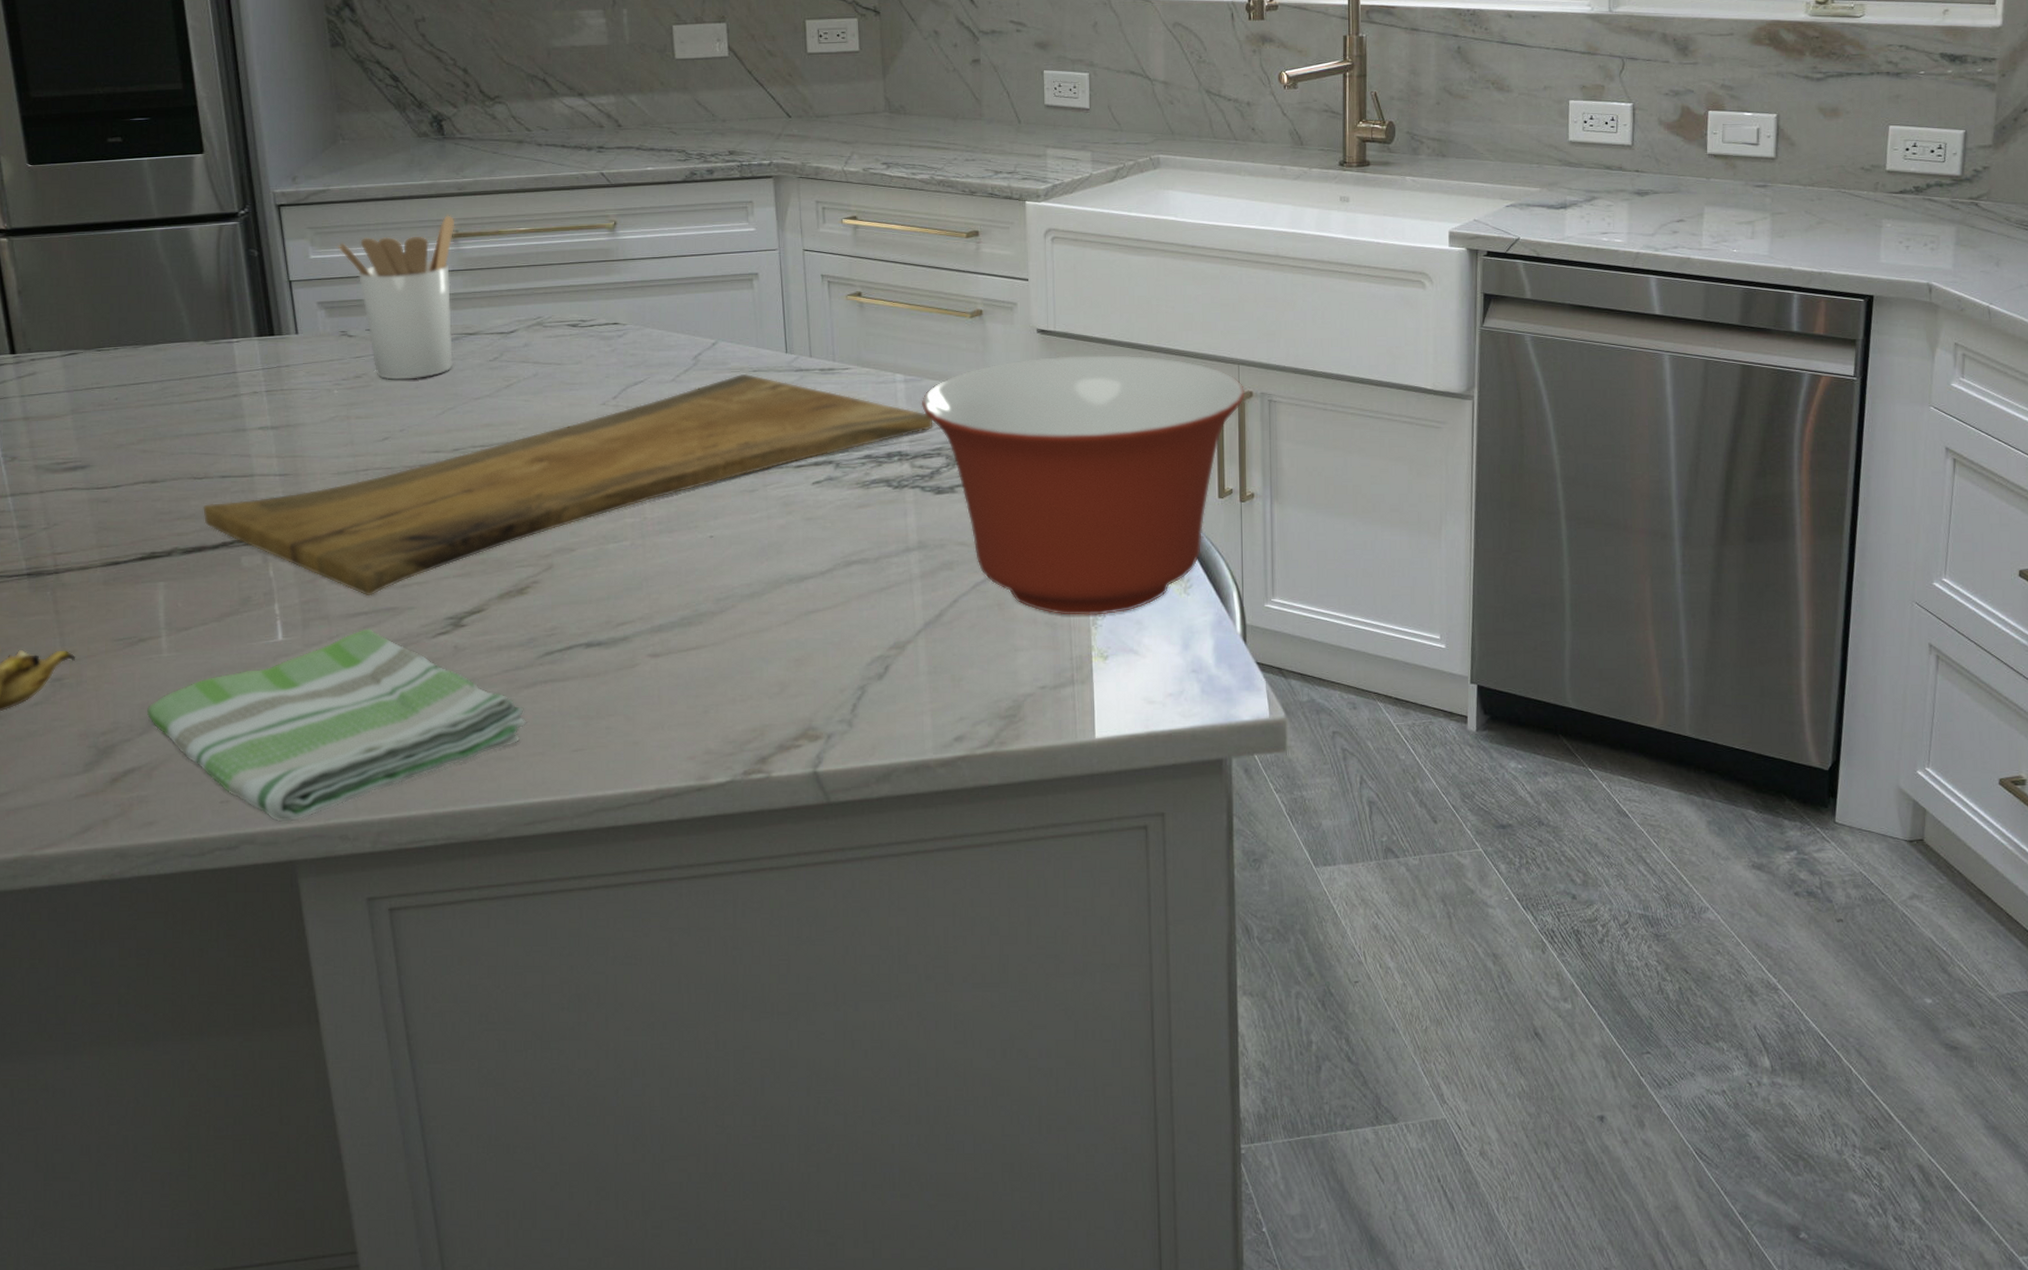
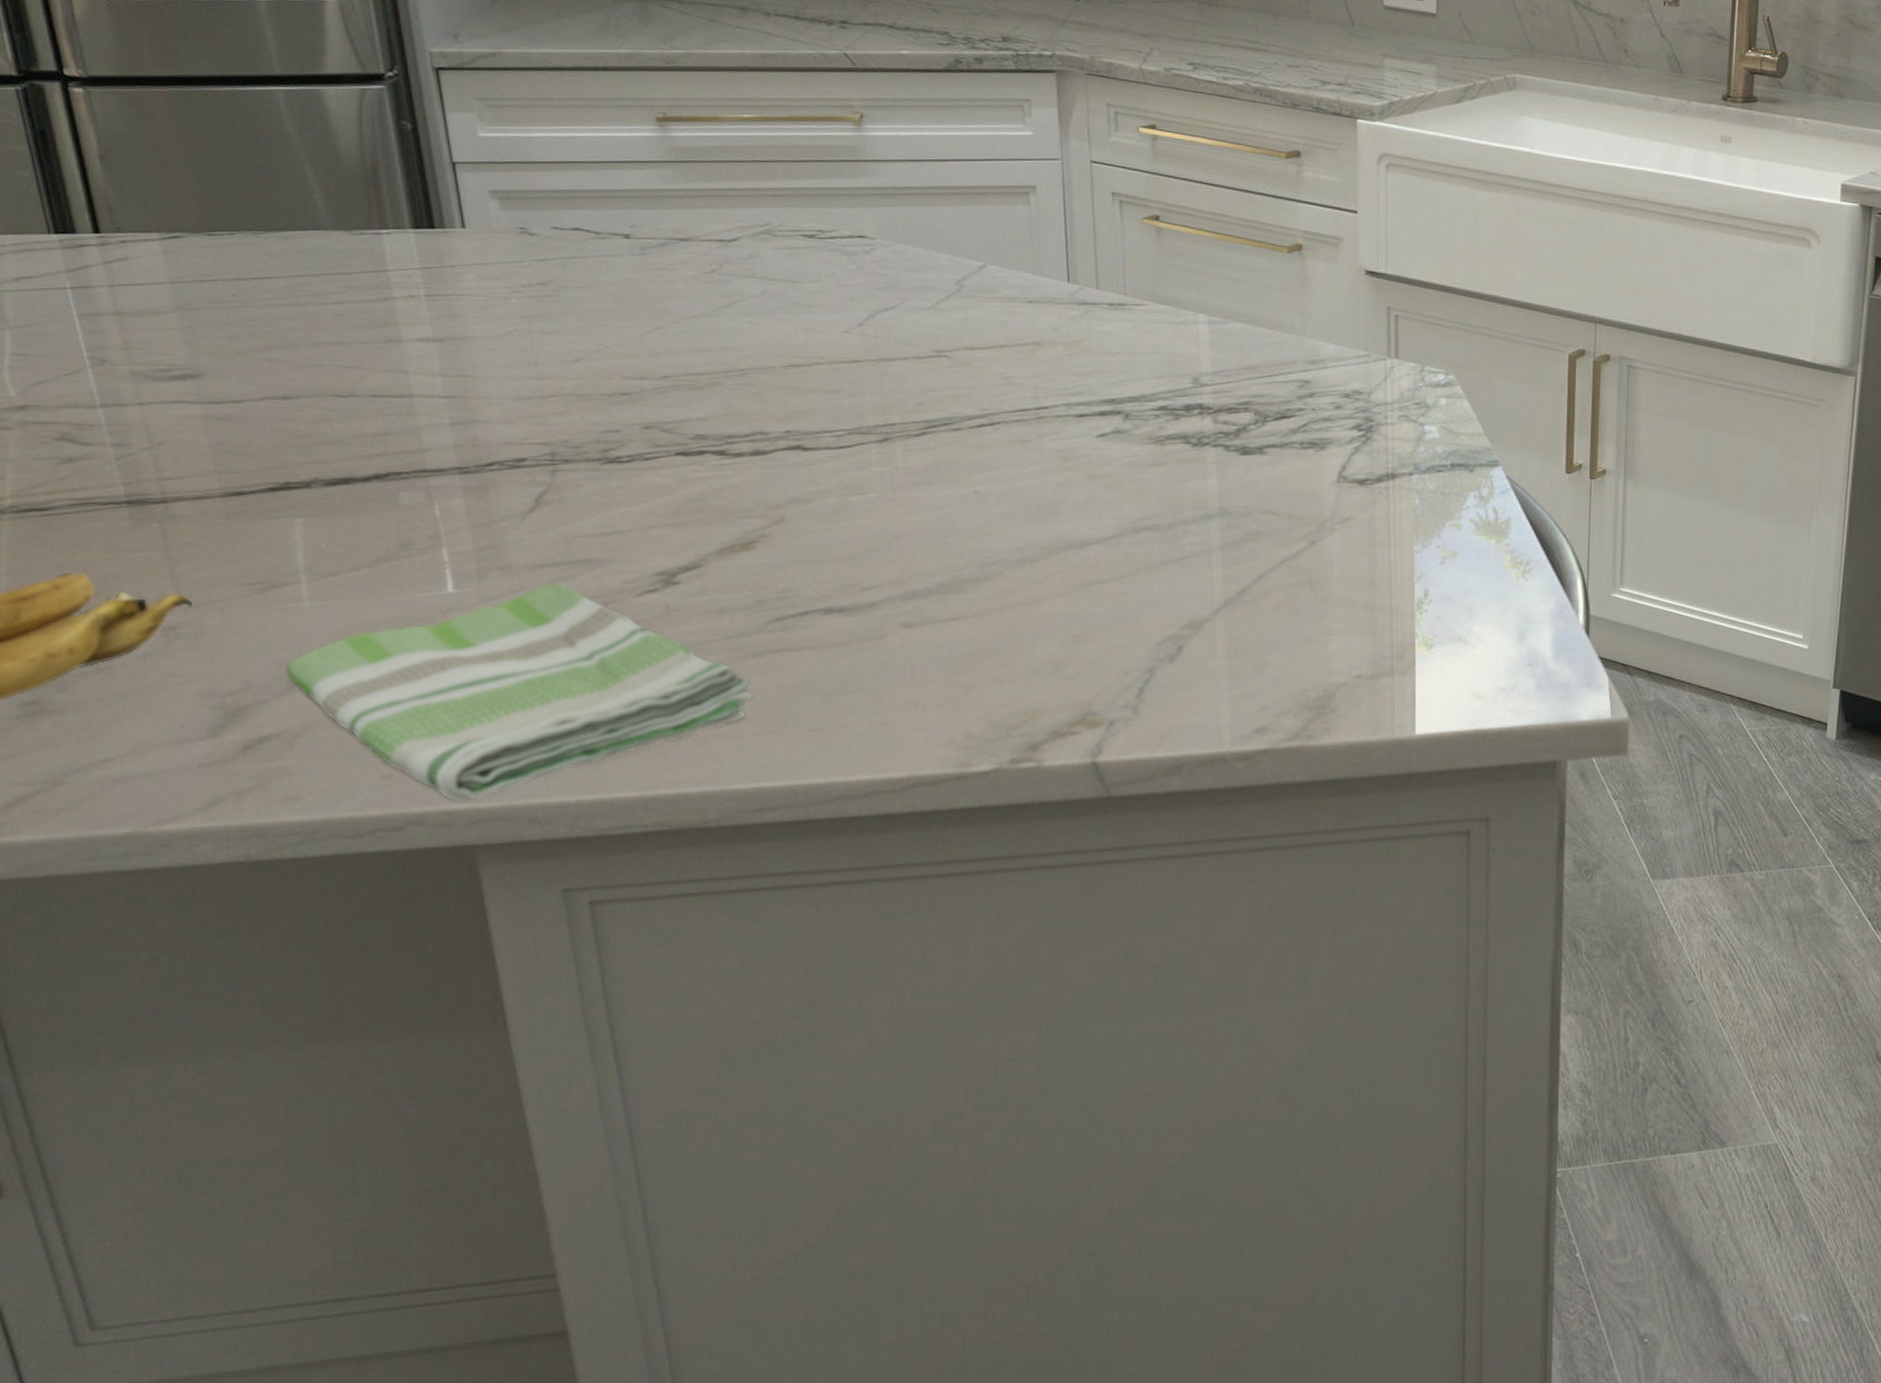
cutting board: present [203,373,932,597] -> none [349,304,1240,545]
utensil holder: present [337,214,455,380] -> none [513,92,662,291]
mixing bowl: present [921,355,1246,615] -> none [1227,303,1602,599]

